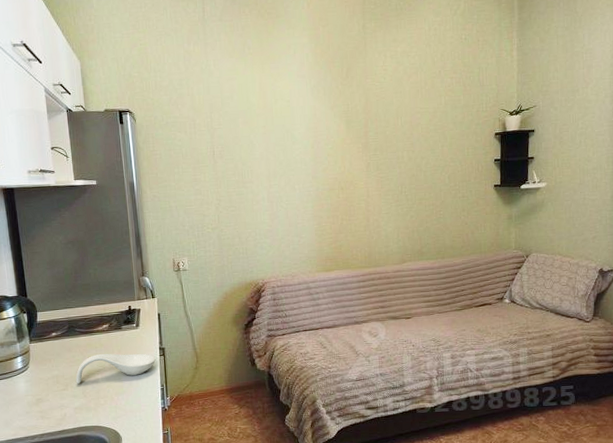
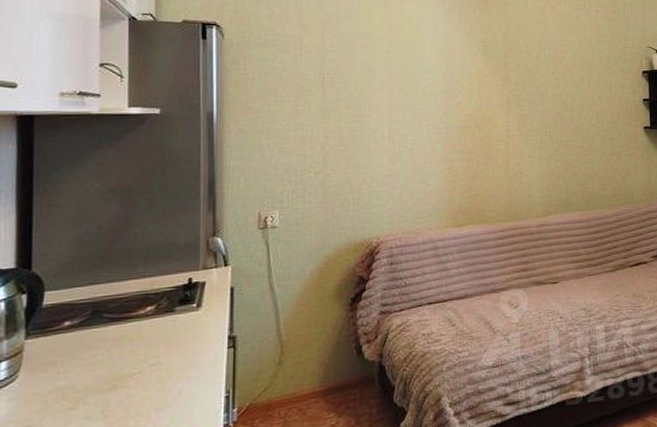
spoon rest: present [76,353,156,384] -> none [93,346,221,398]

